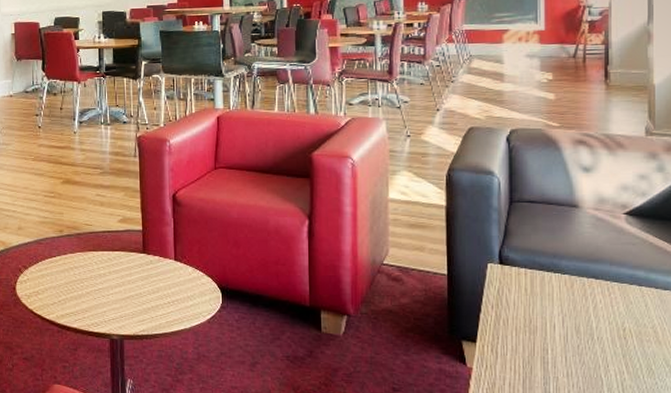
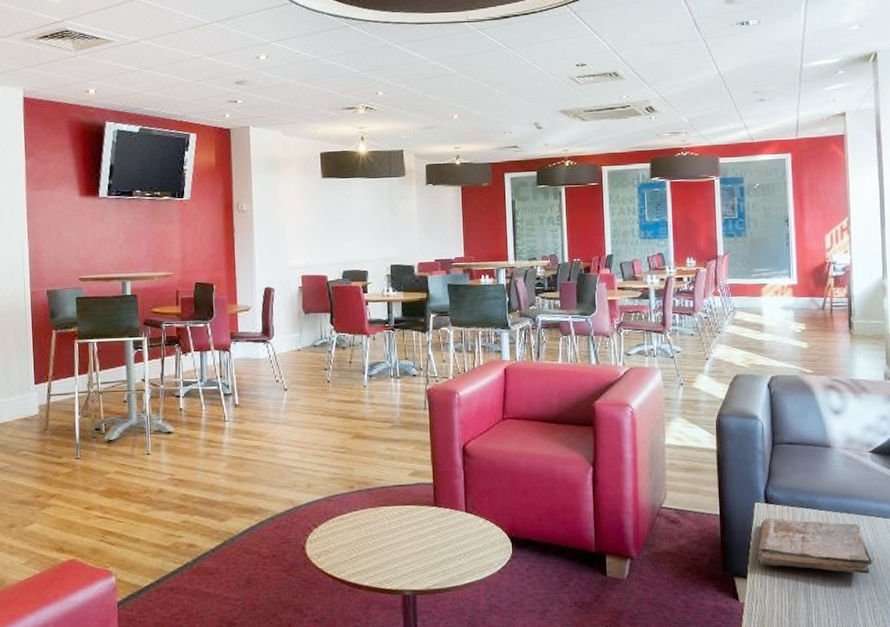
book: none [488,280,624,345] -> present [757,517,873,574]

